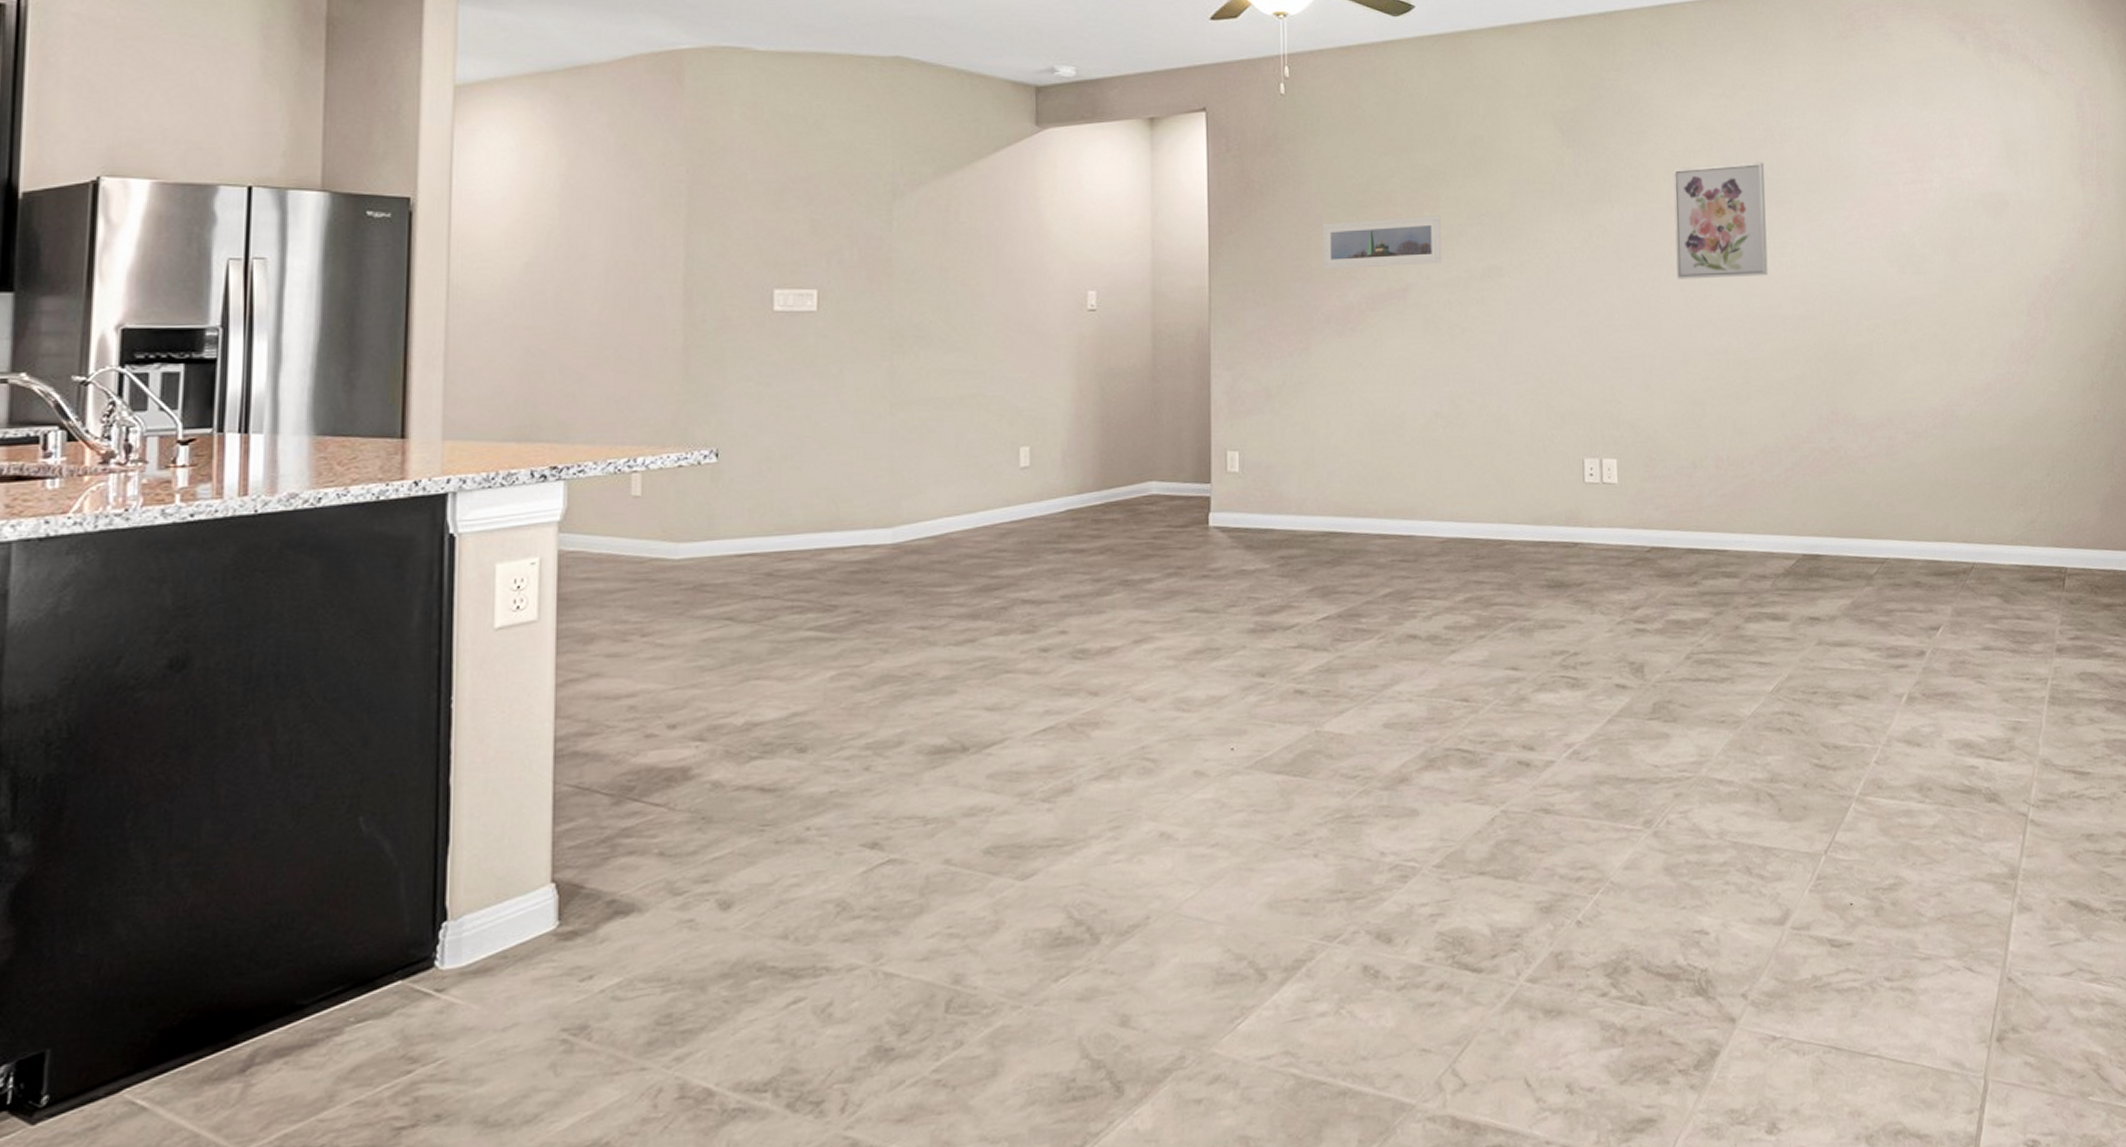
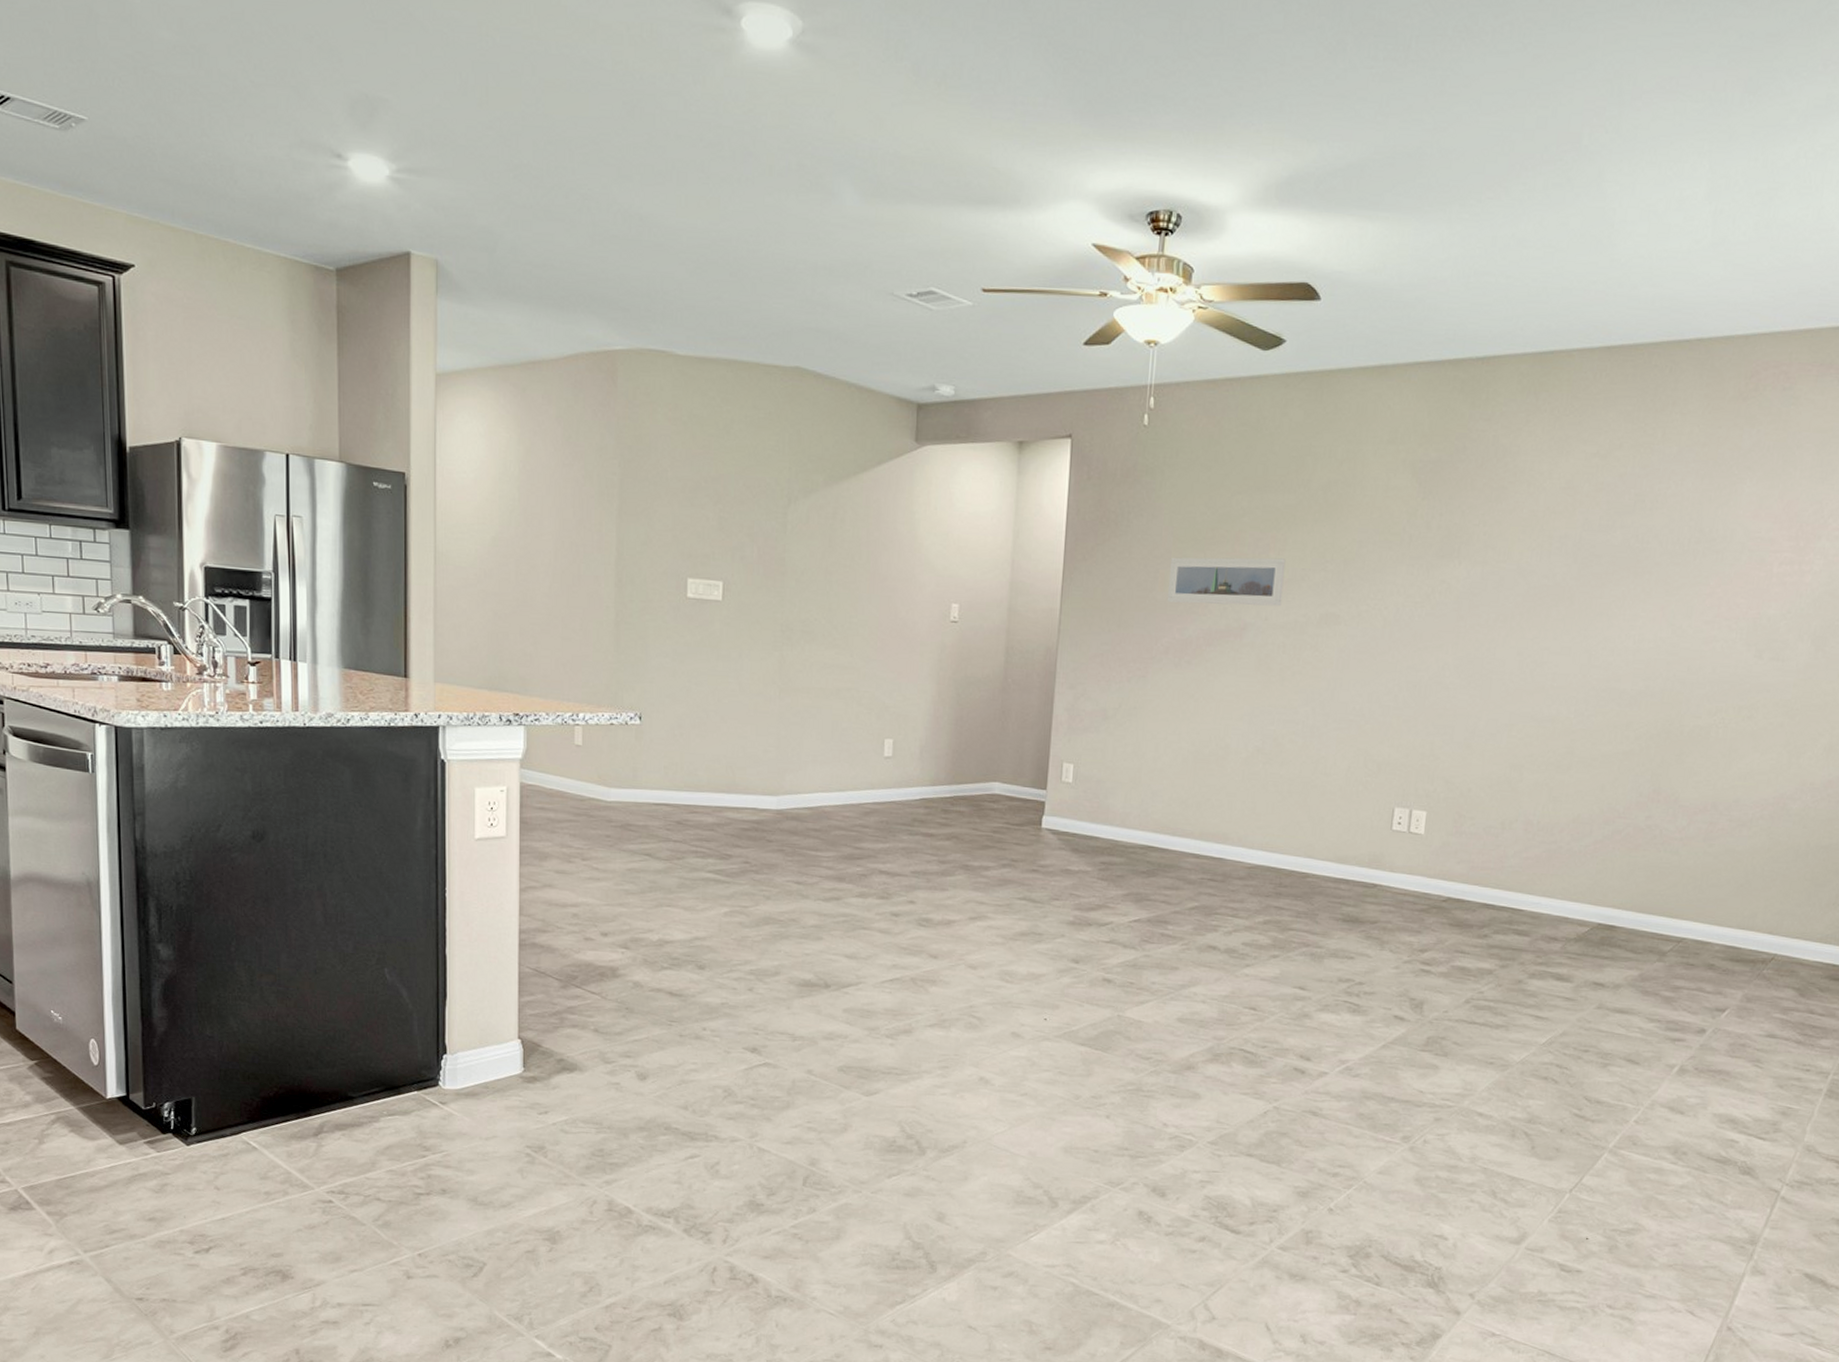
wall art: present [1673,162,1768,279] -> none [1516,528,1629,648]

